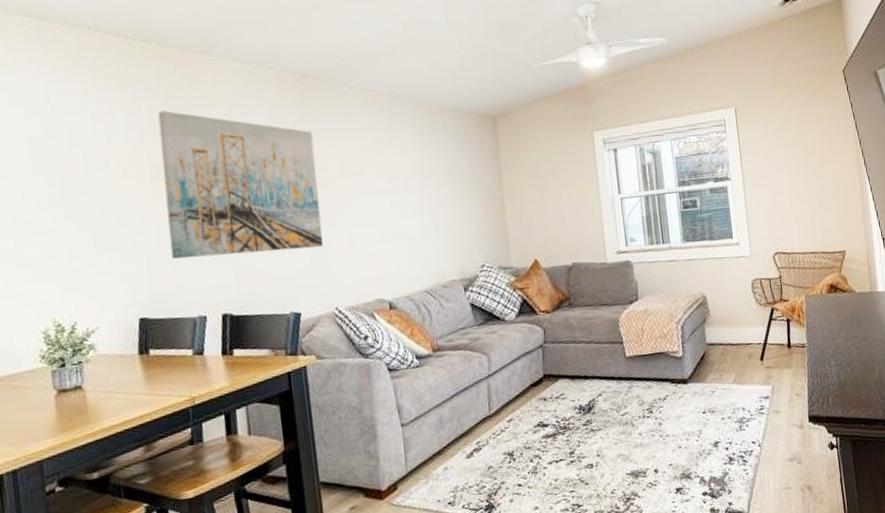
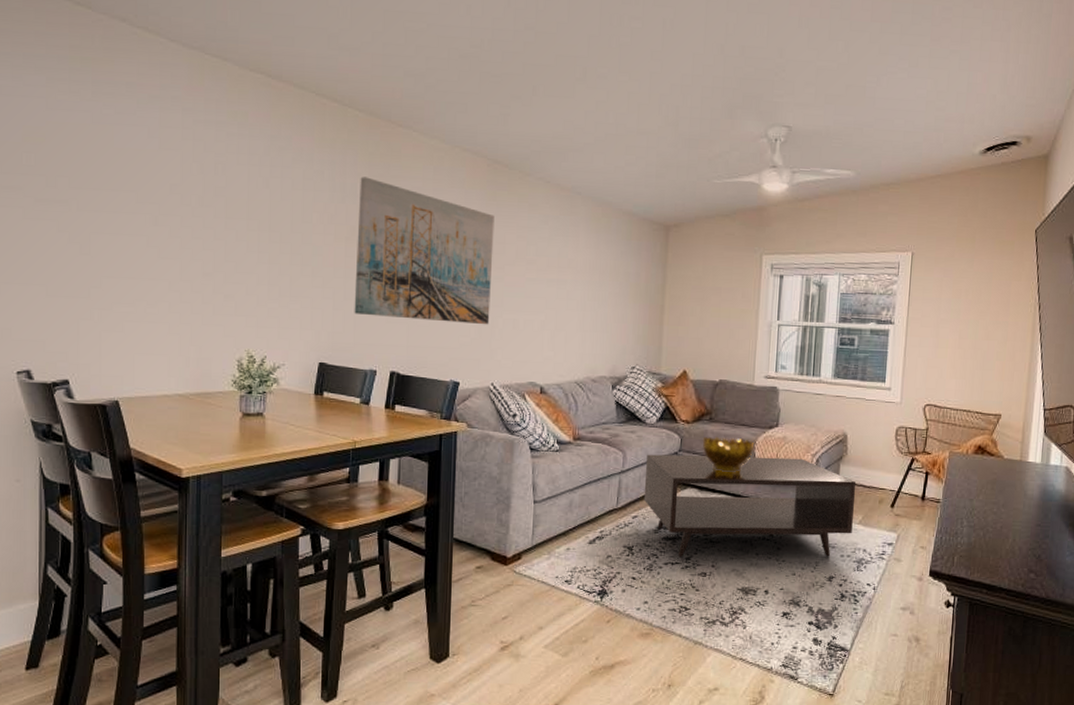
coffee table: none [512,328,729,454] -> present [643,454,855,558]
decorative bowl: none [565,318,618,357] -> present [702,436,754,473]

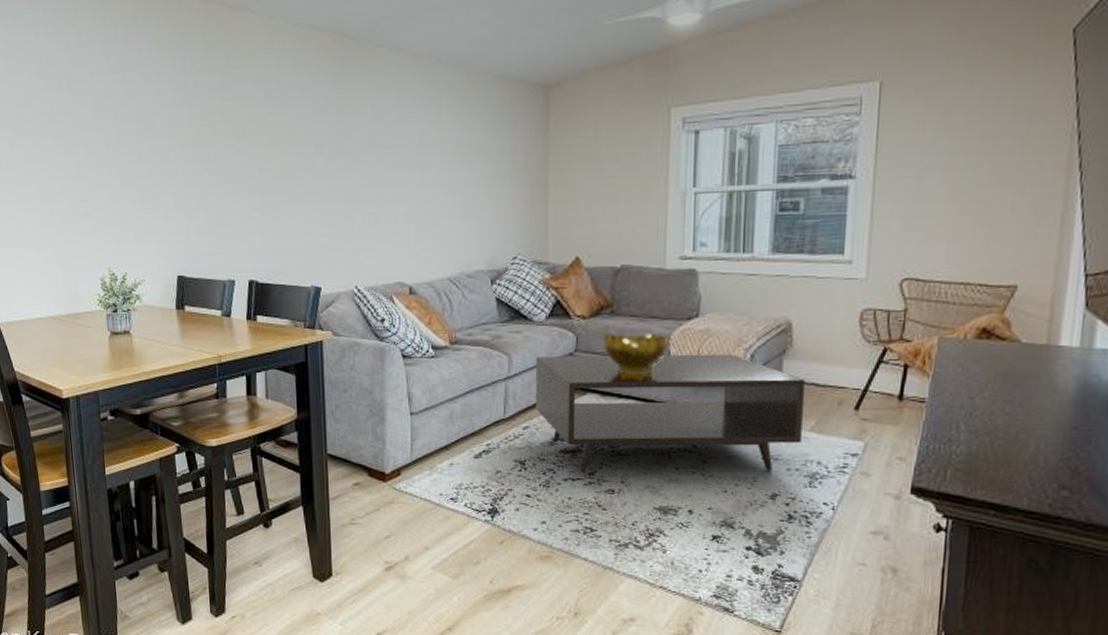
wall art: present [354,176,495,325] -> none [200,71,348,223]

